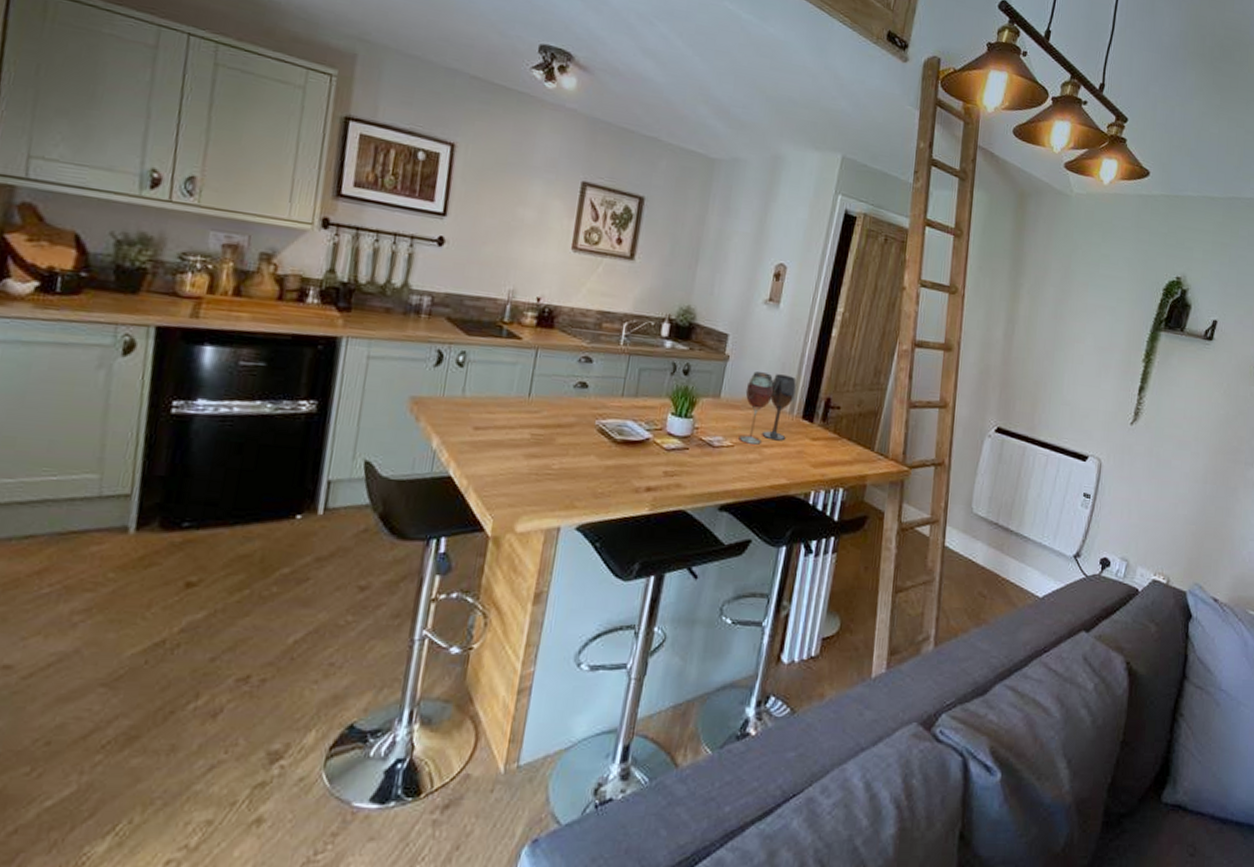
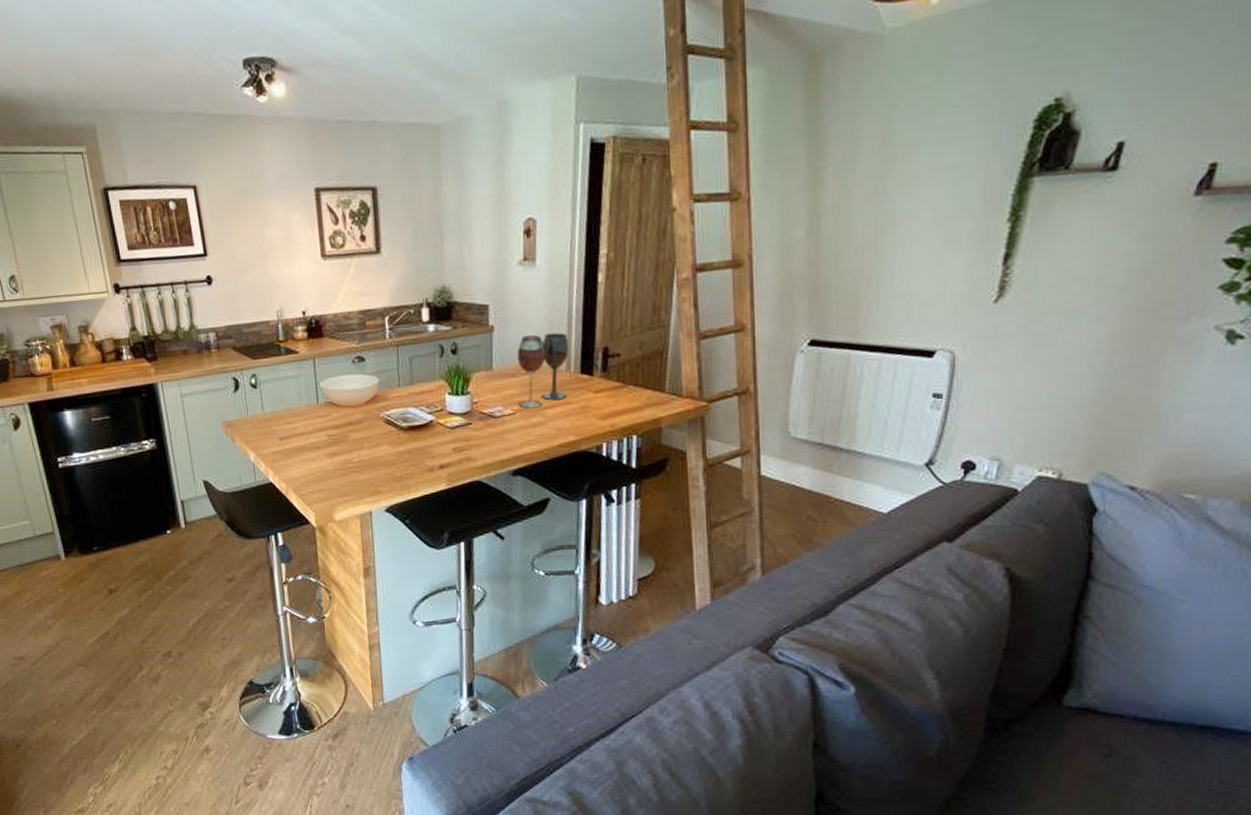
bowl: none [536,371,604,410] -> present [319,373,380,408]

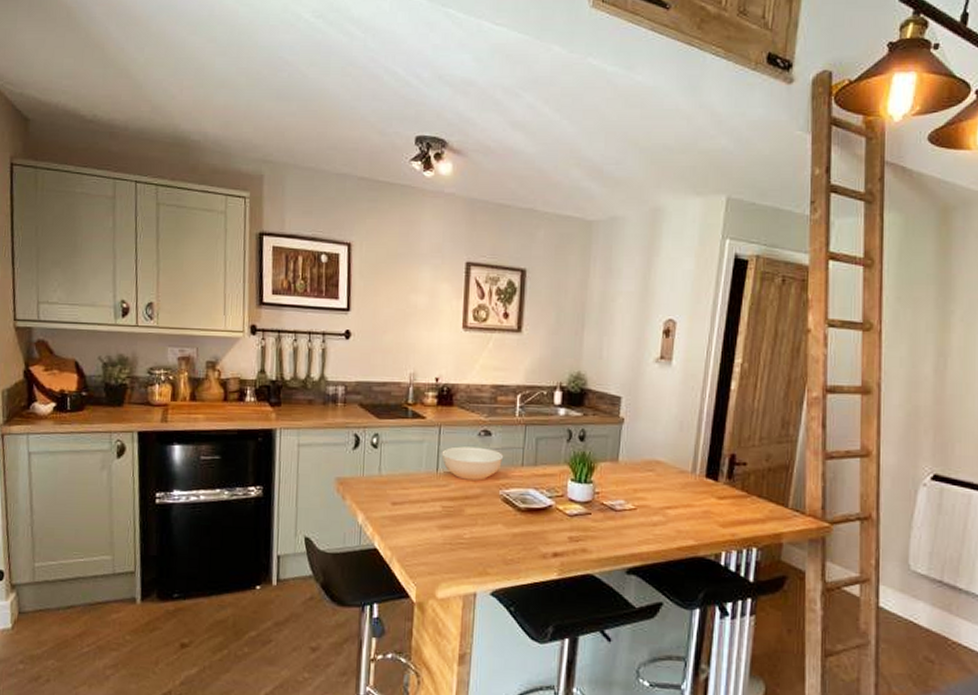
wineglass: present [516,335,546,409] -> none [641,432,674,507]
wine glass: present [541,333,570,401] -> none [665,433,698,502]

